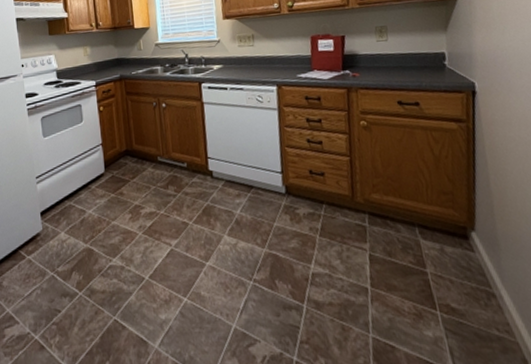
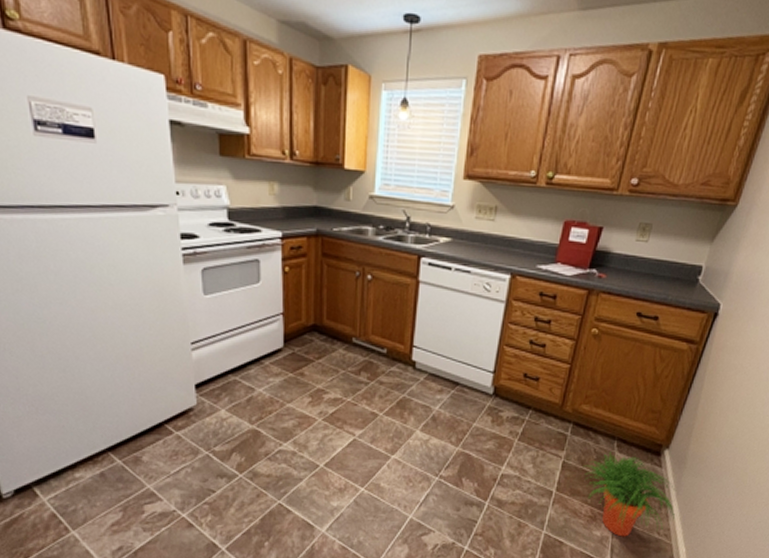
potted plant: none [390,239,511,337] -> present [583,452,676,537]

